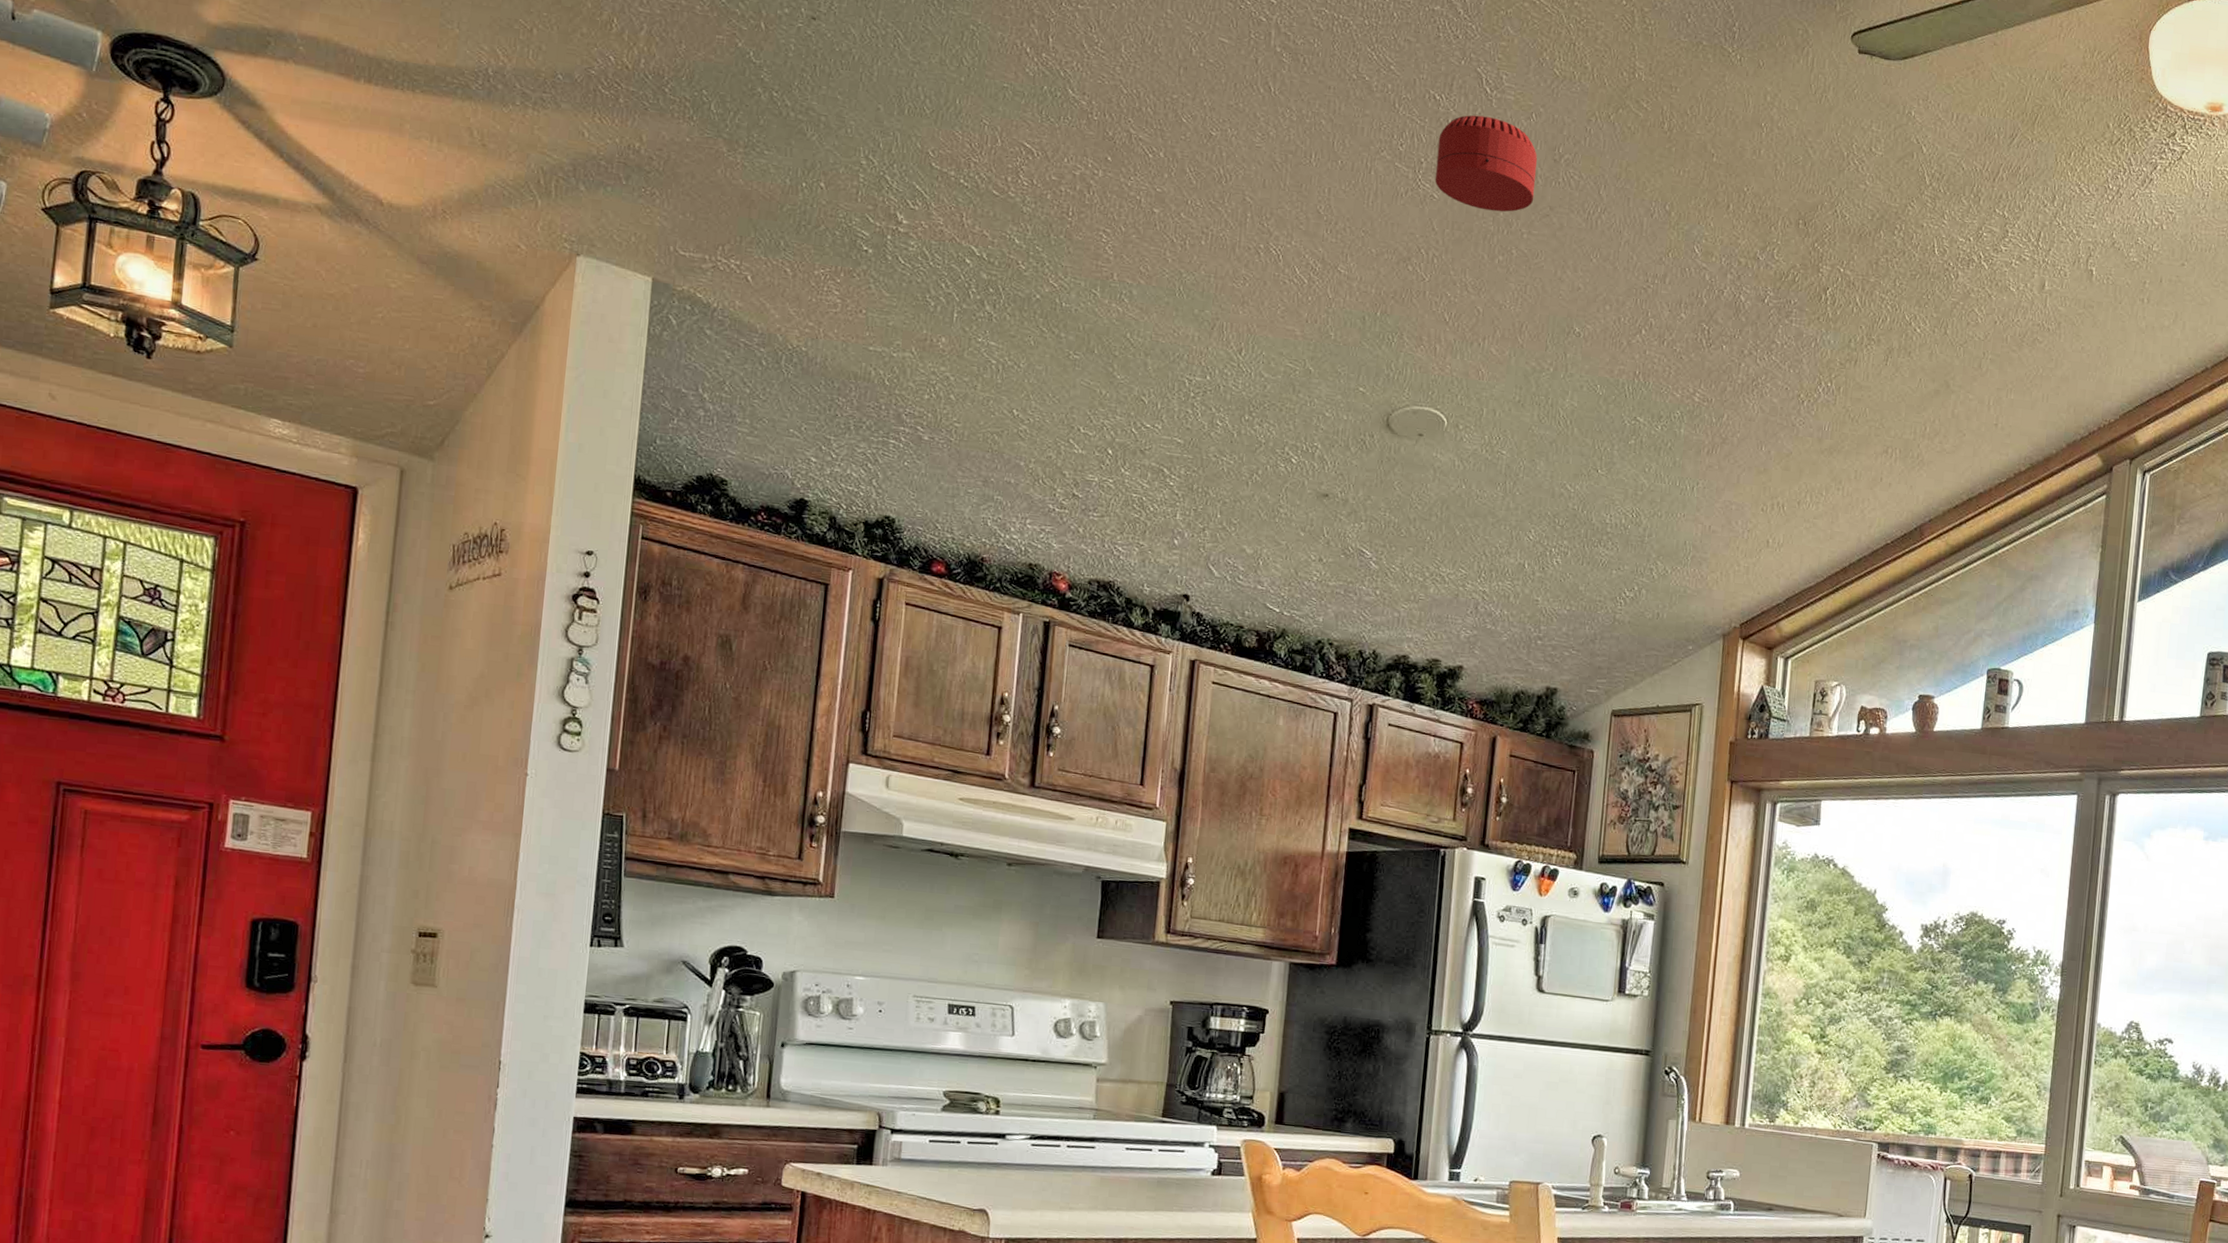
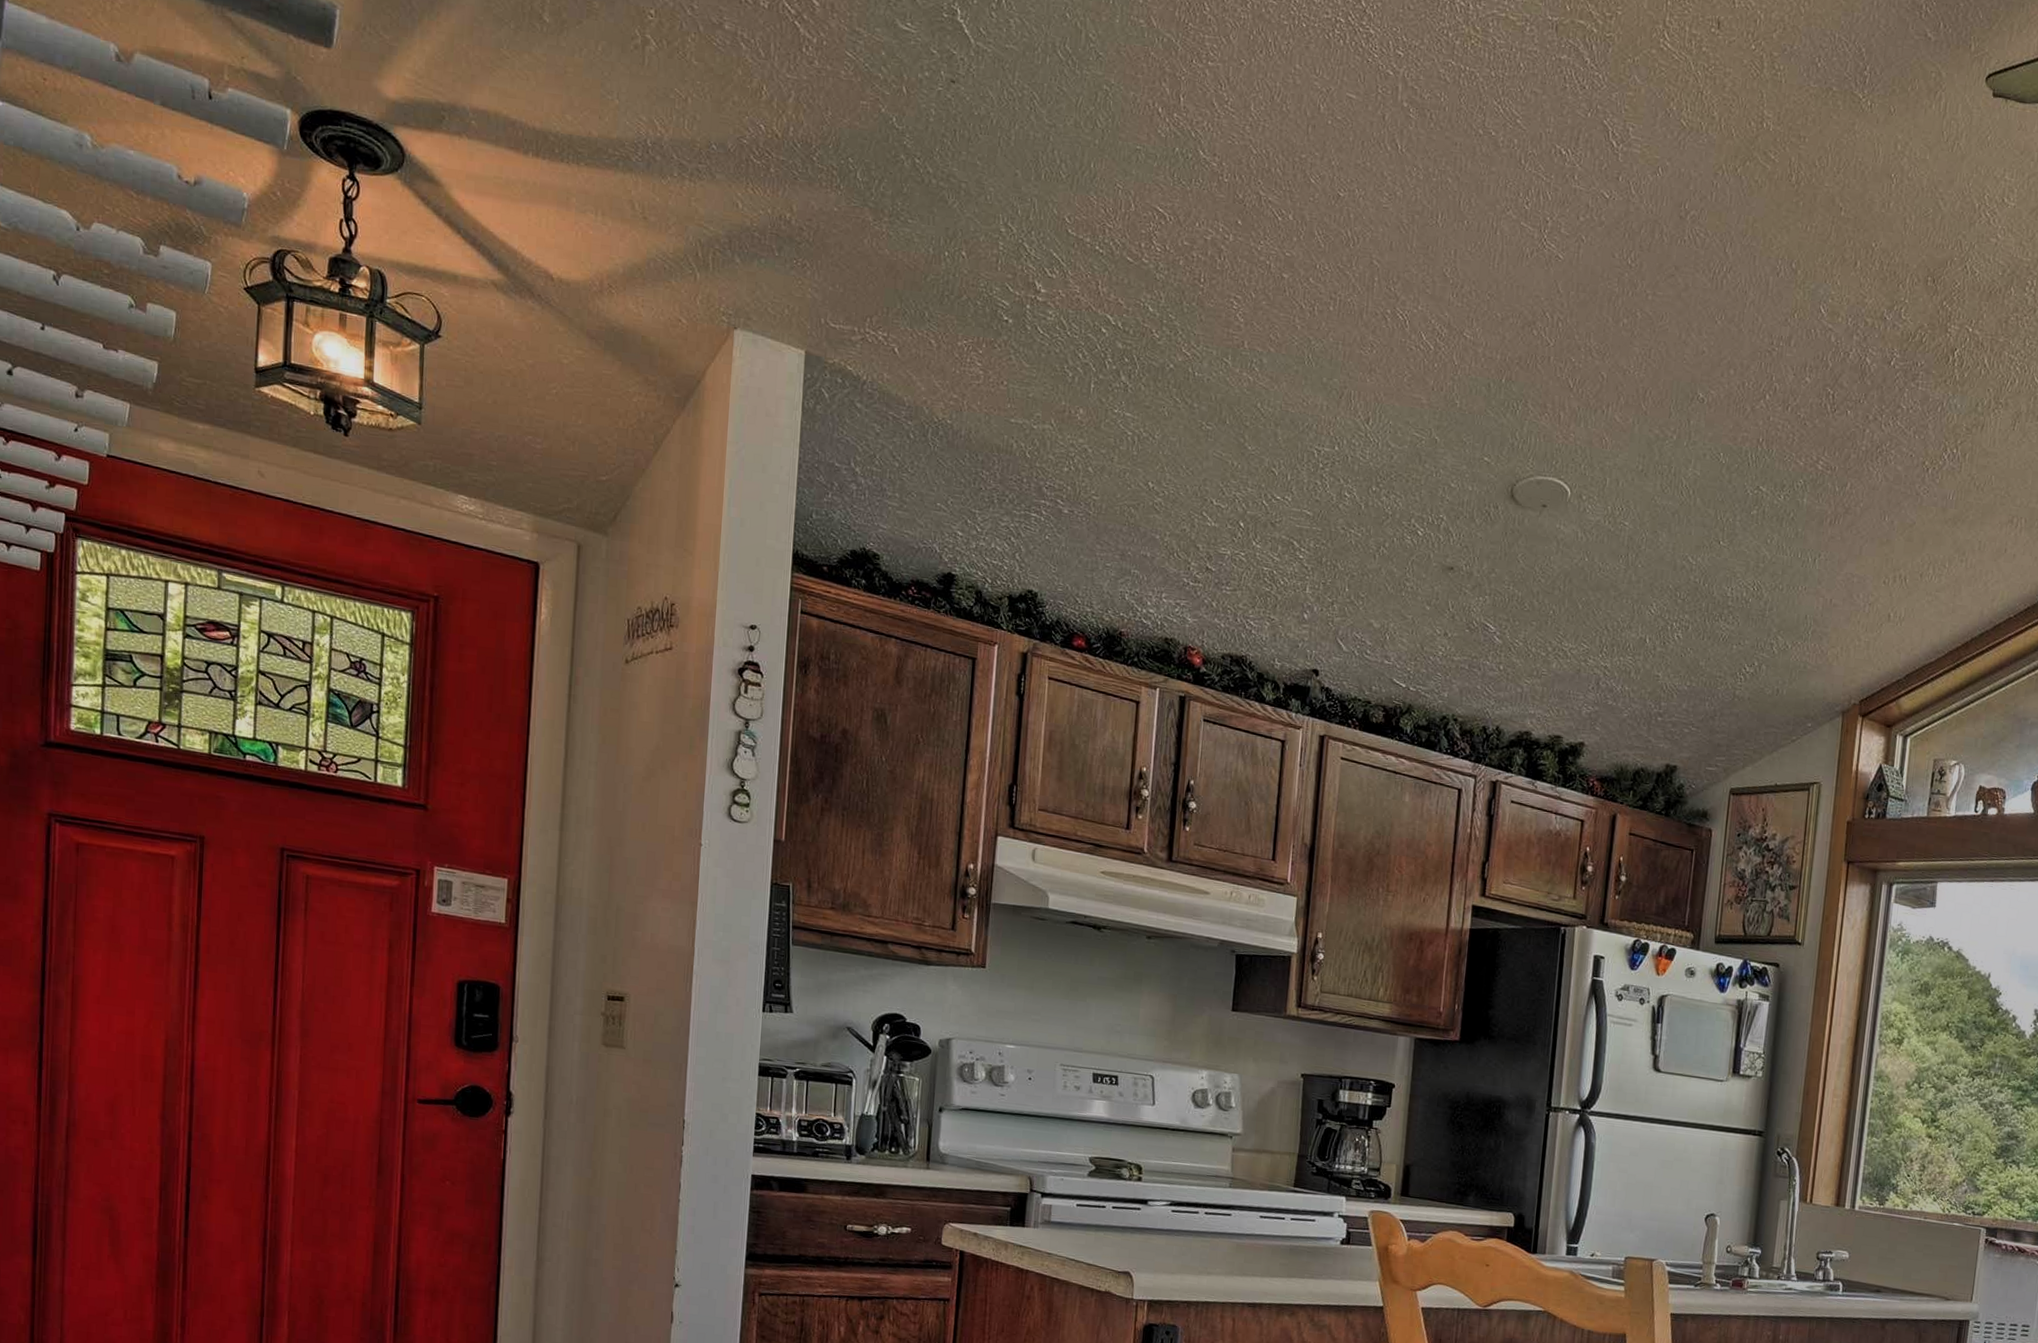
smoke detector: present [1435,115,1538,212] -> none [1560,170,1664,273]

